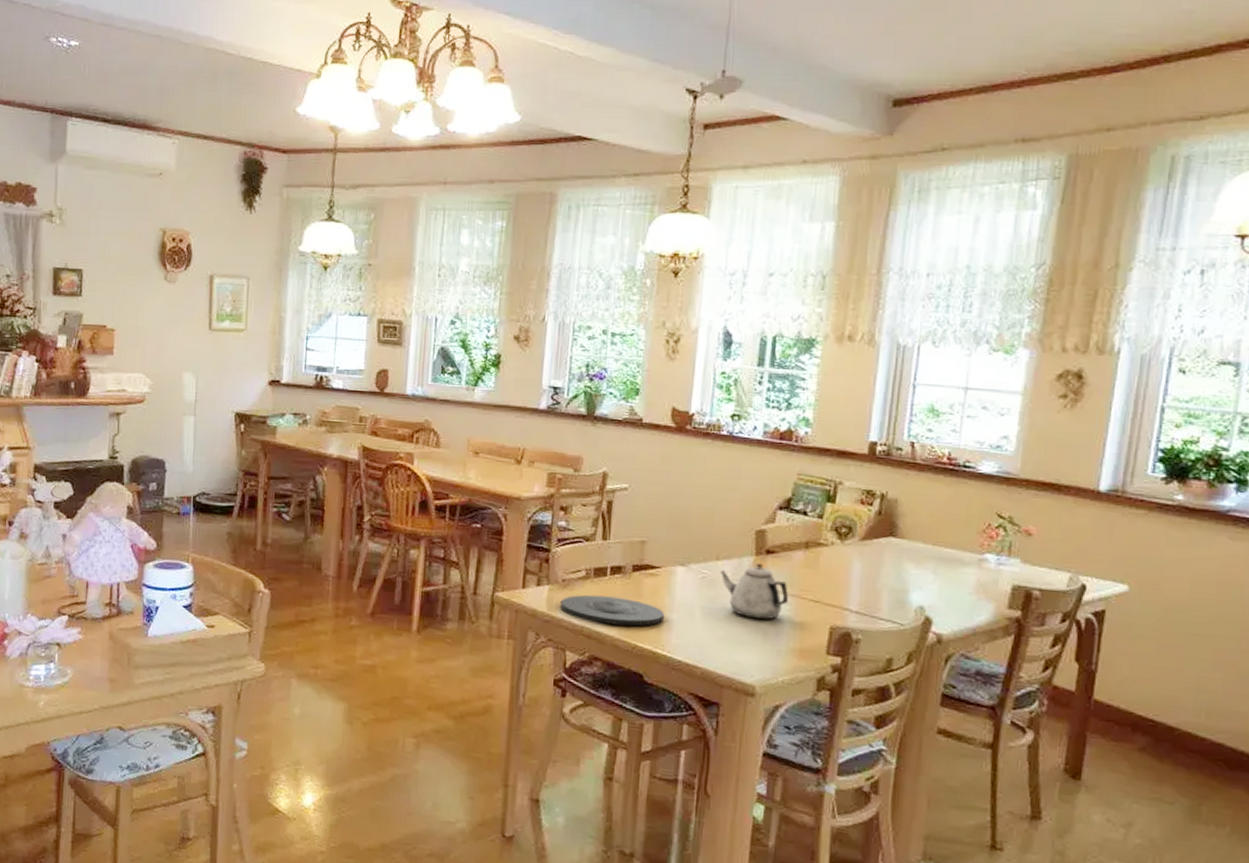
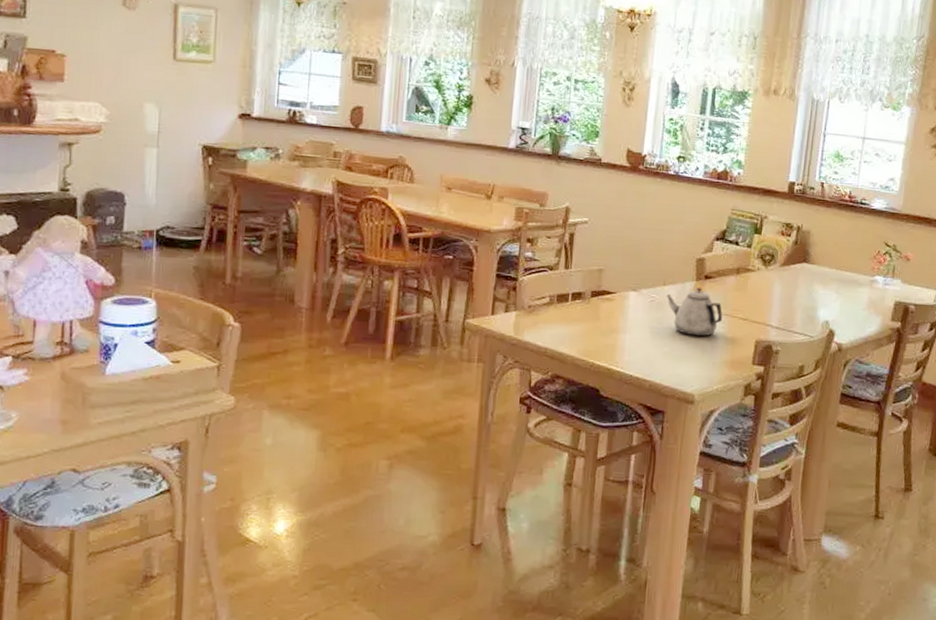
plate: present [560,594,664,627] -> none [526,319,618,347]

